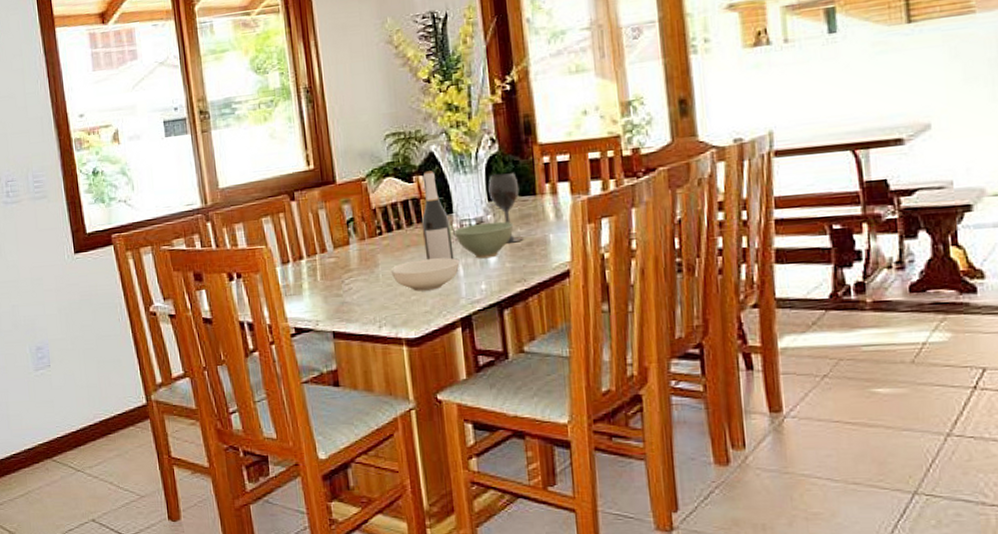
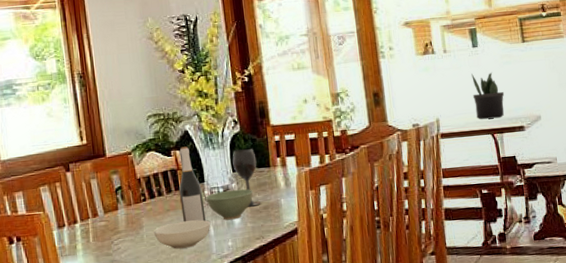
planter: none [825,67,875,132] -> present [471,73,505,120]

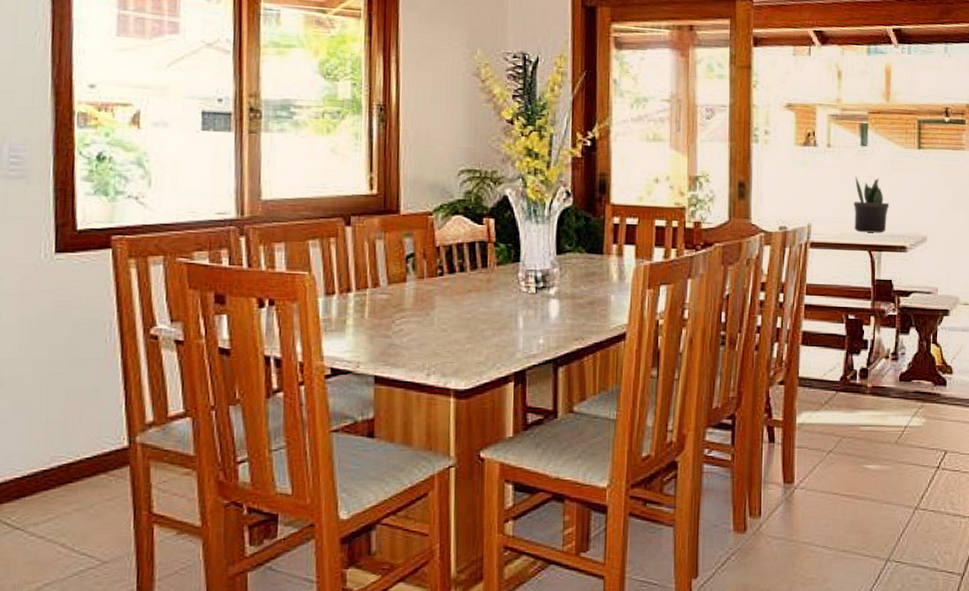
bowl: present [153,219,211,249] -> none [447,307,521,340]
wine bottle: present [178,146,206,222] -> none [486,215,516,310]
bowl: present [205,189,253,221] -> none [518,275,578,313]
wine glass: present [232,148,261,207] -> none [558,227,588,300]

